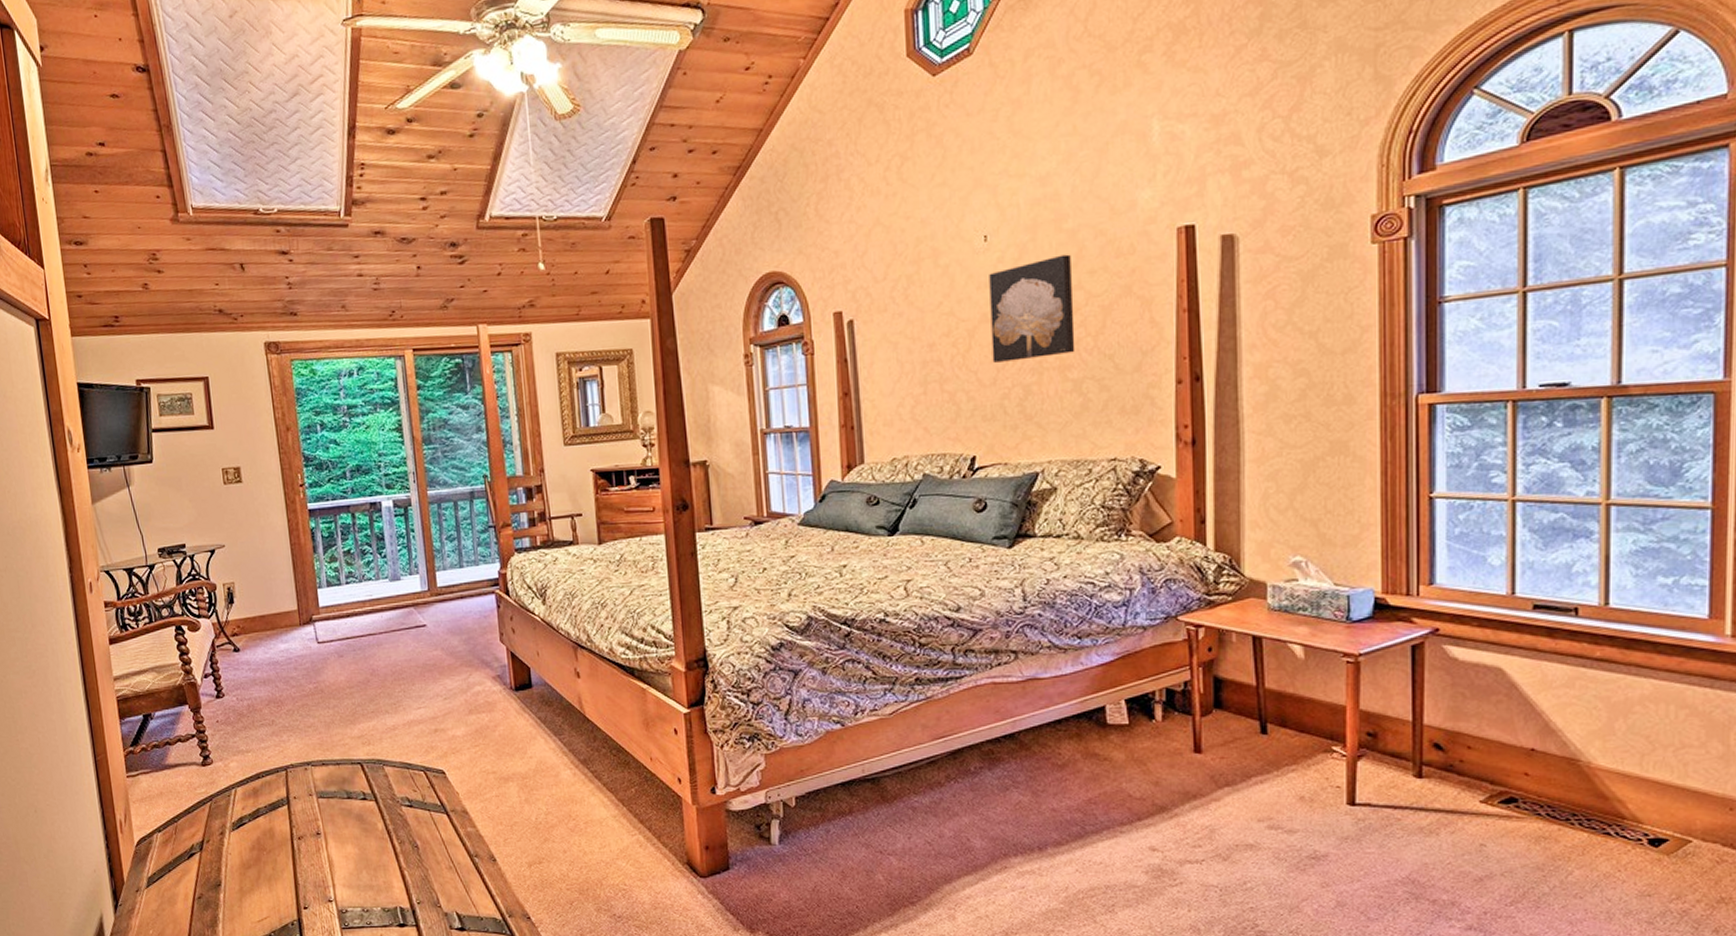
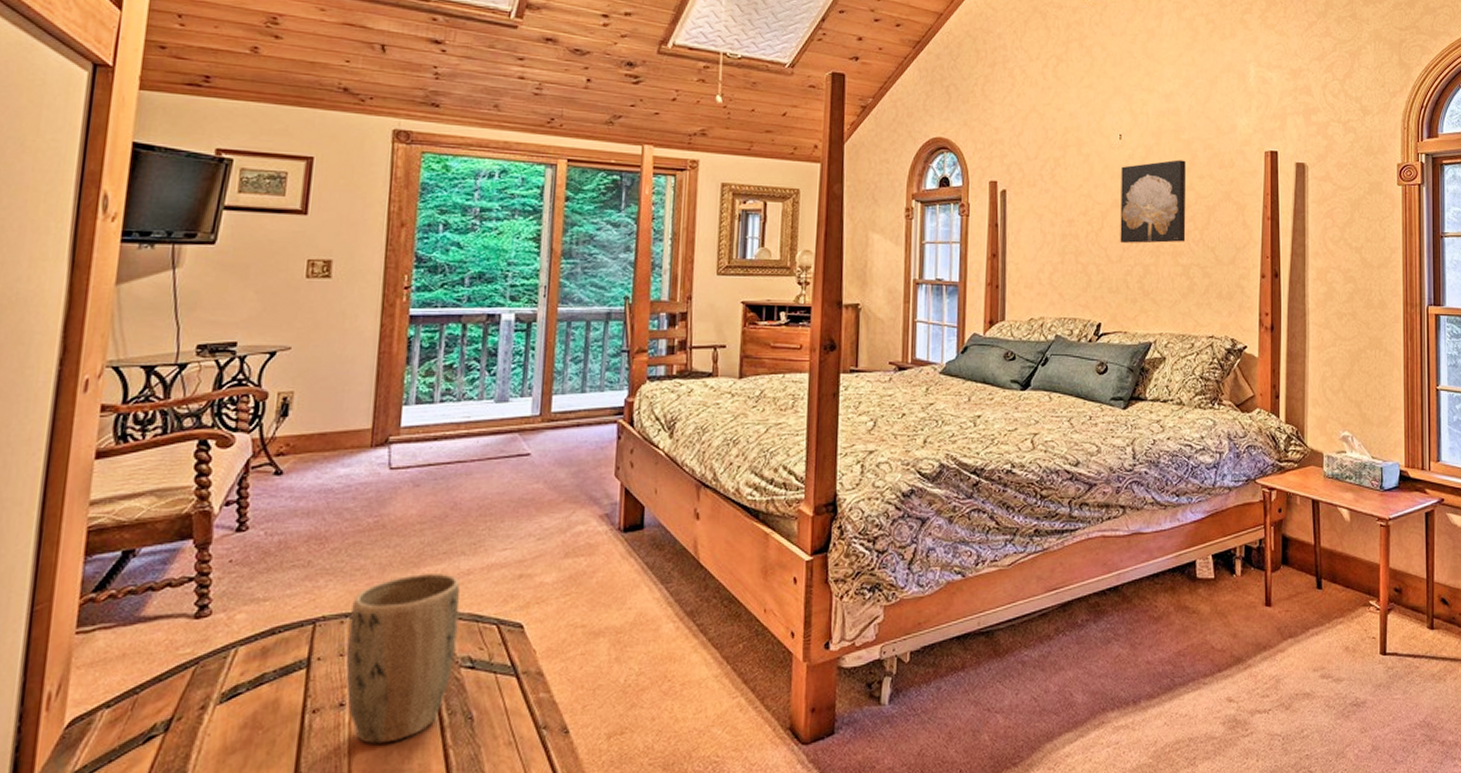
plant pot: none [310,729,396,865] -> present [345,574,461,744]

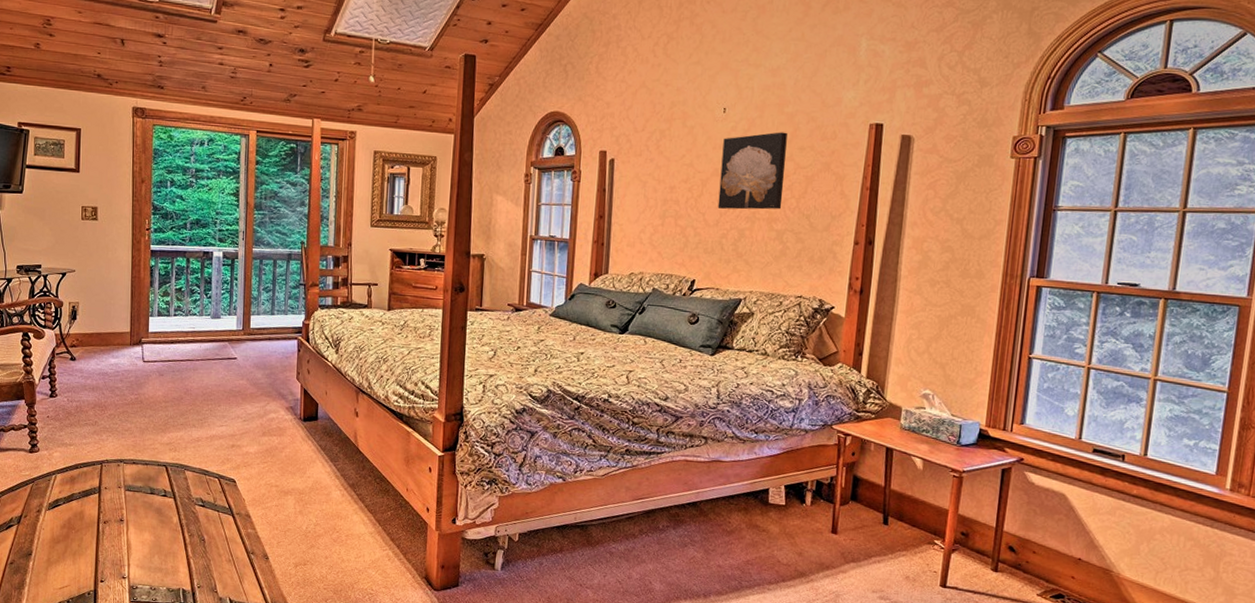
plant pot: present [345,574,461,744] -> none [122,437,193,550]

